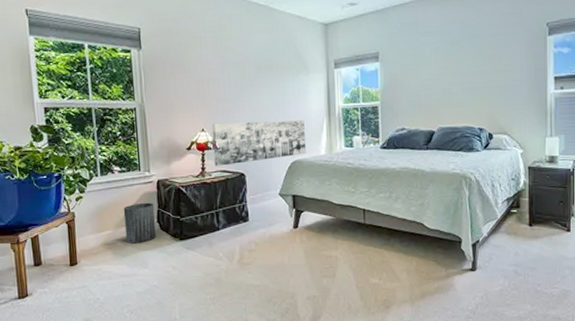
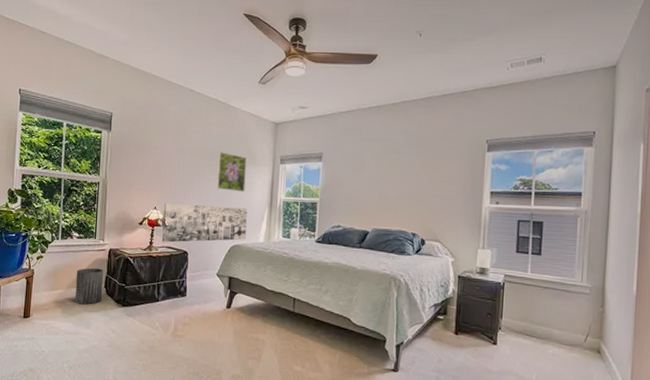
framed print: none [265,61,299,103] -> present [216,152,247,192]

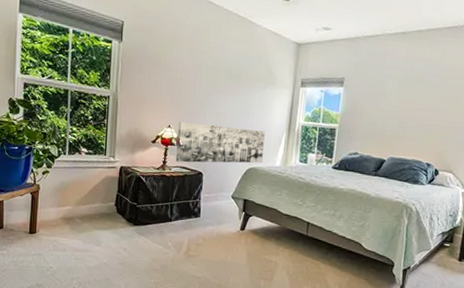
trash can: present [74,267,104,305] -> none [84,185,115,222]
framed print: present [216,152,247,192] -> none [233,70,266,114]

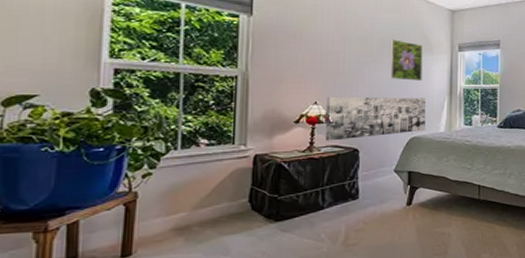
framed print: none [233,70,266,114] -> present [389,39,423,81]

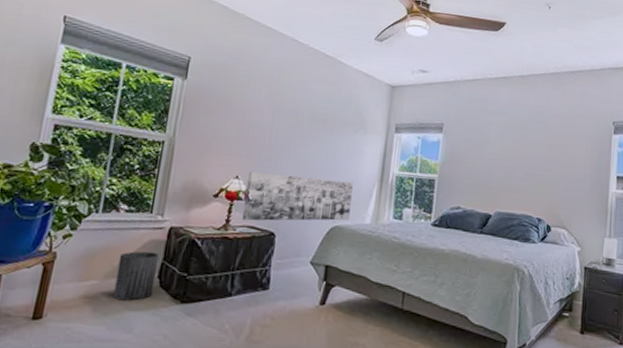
trash can: none [204,179,247,228] -> present [112,251,159,301]
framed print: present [389,39,423,81] -> none [316,114,356,163]

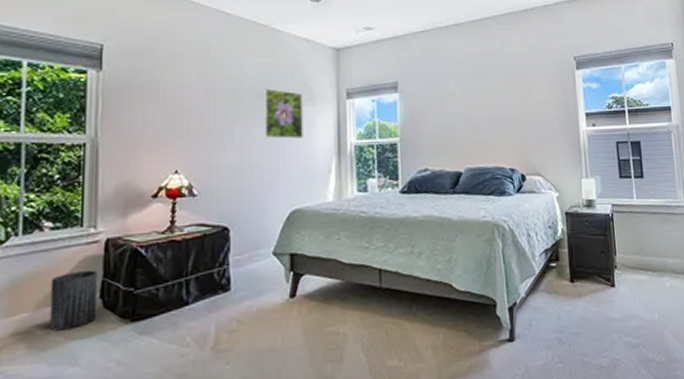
wall art: present [242,171,353,221] -> none [189,159,309,219]
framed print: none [316,114,356,163] -> present [263,88,303,139]

